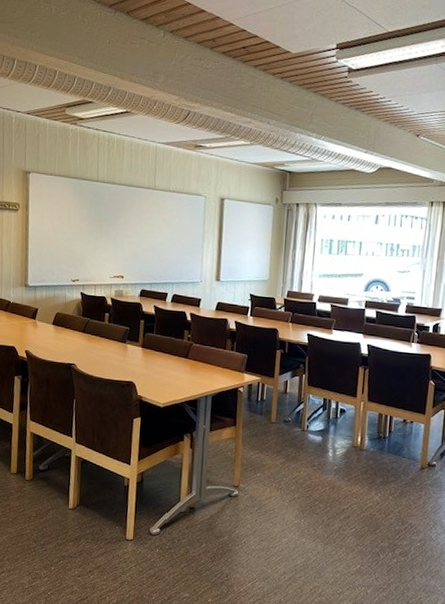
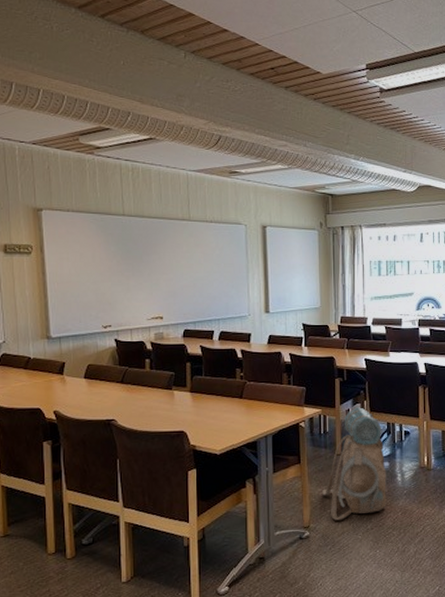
backpack: none [254,379,318,485] -> present [322,407,388,521]

